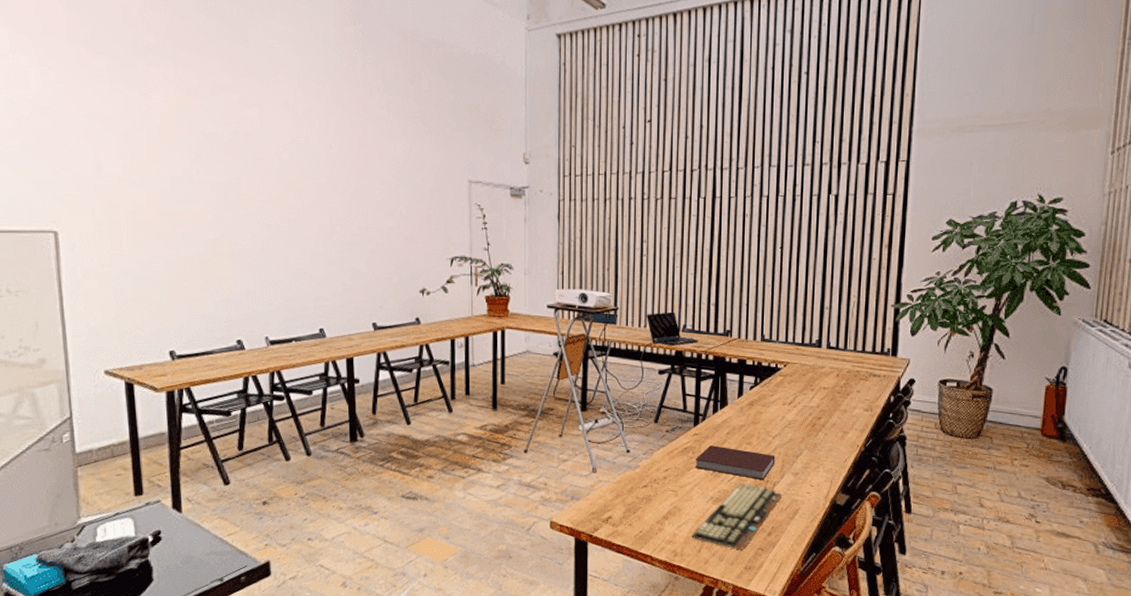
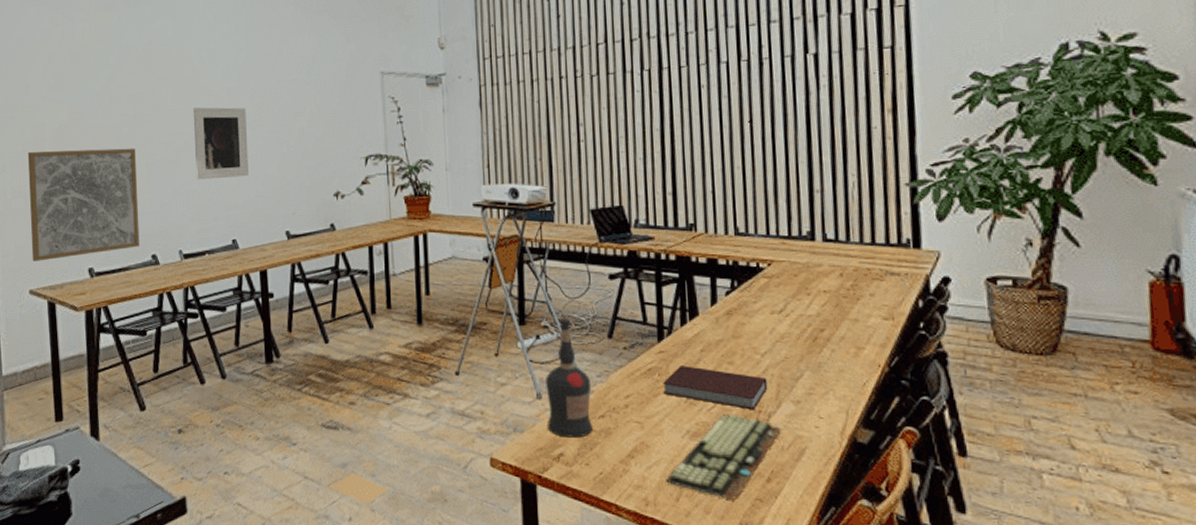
wall art: none [100,232,225,343] -> present [27,148,140,261]
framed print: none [281,201,337,271] -> present [193,107,248,180]
liquor bottle: none [600,405,638,504] -> present [546,317,594,438]

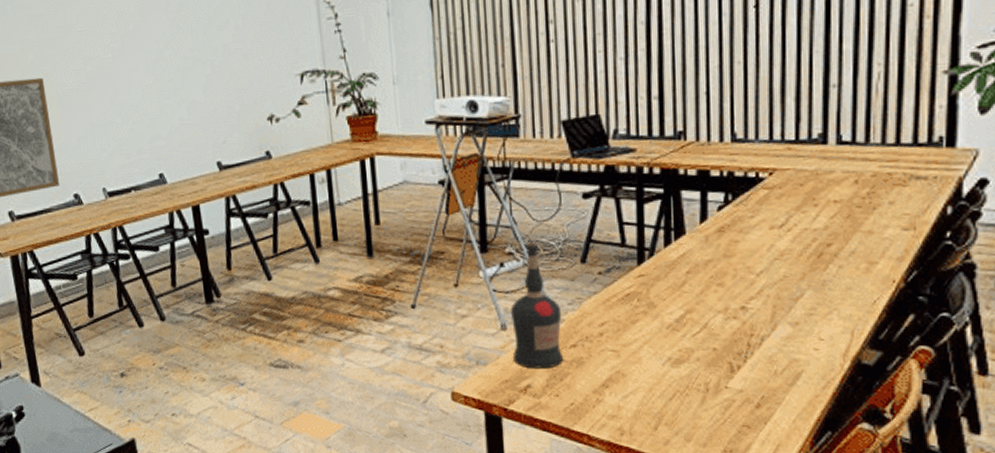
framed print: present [193,107,248,180] -> none [102,24,171,110]
notebook: present [663,366,768,410] -> none [642,289,762,334]
keyboard: present [666,413,782,500] -> none [643,338,776,427]

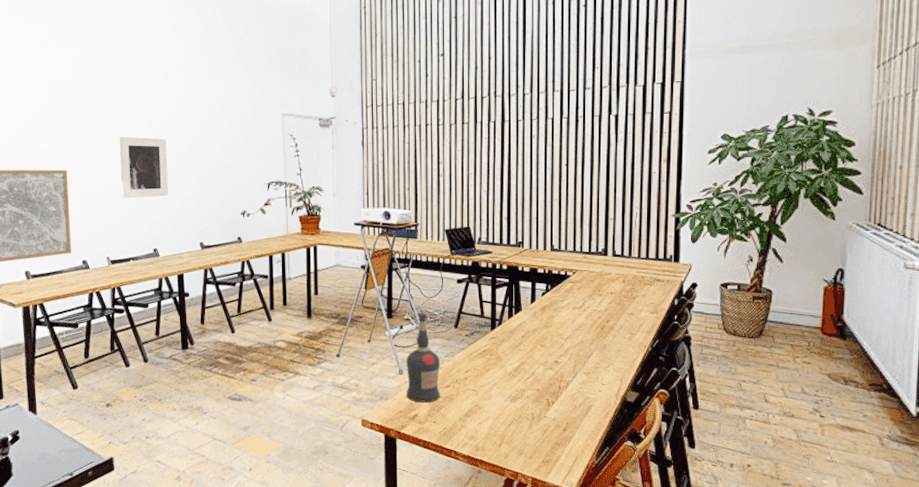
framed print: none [102,24,171,110] -> present [119,137,168,198]

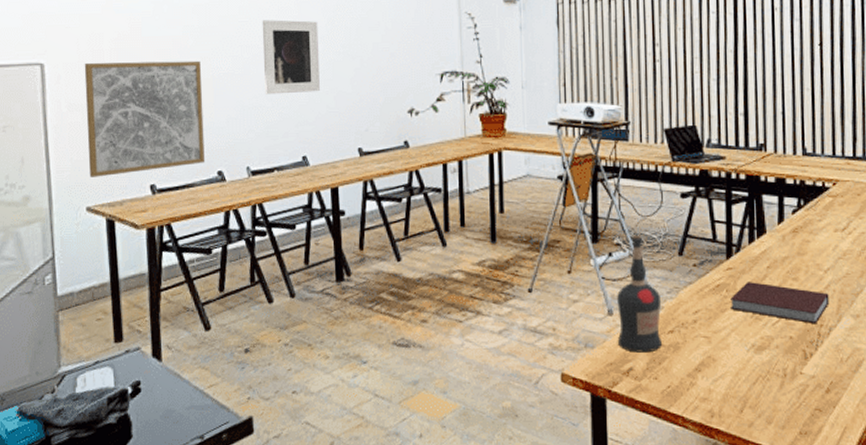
notebook: none [493,348,568,380] -> present [730,282,830,324]

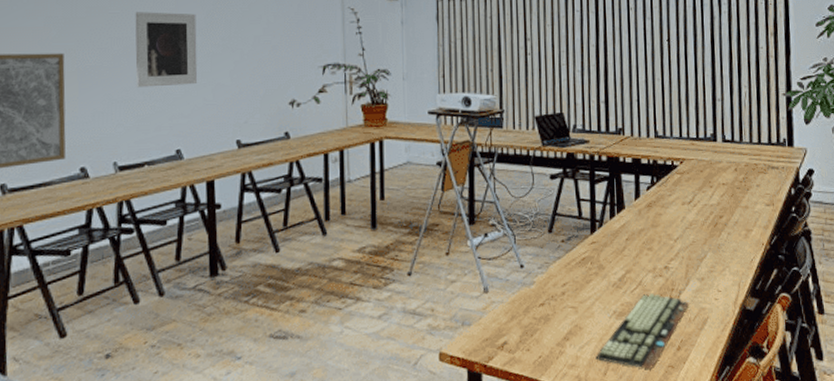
liquor bottle: present [617,235,663,353] -> none [492,215,535,327]
notebook: present [730,282,830,324] -> none [594,253,679,289]
keyboard: none [731,327,841,410] -> present [595,293,689,369]

